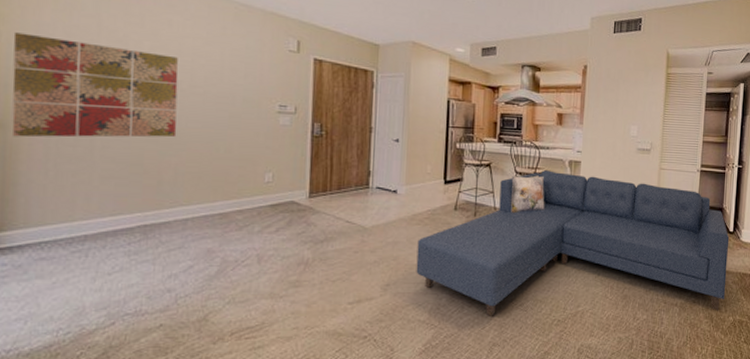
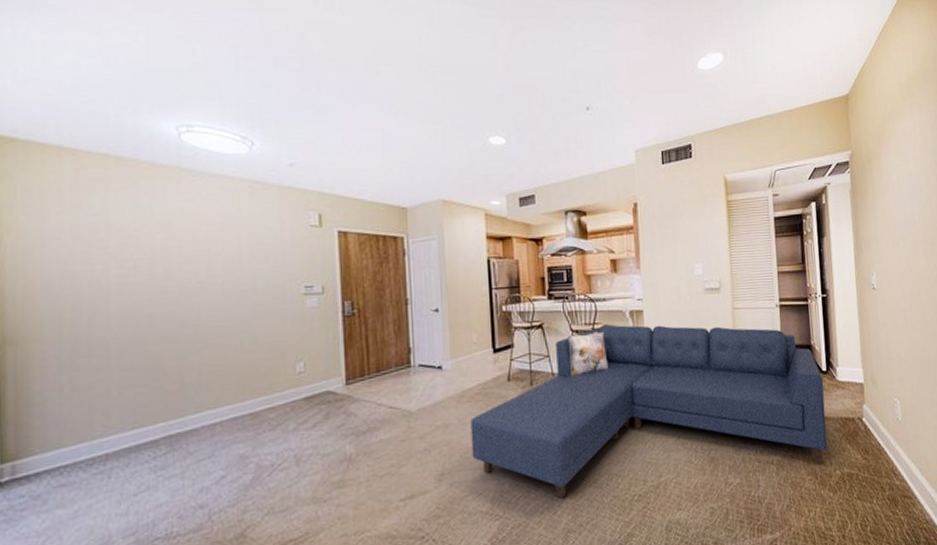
wall art: present [12,32,179,138] -> none [18,240,197,354]

